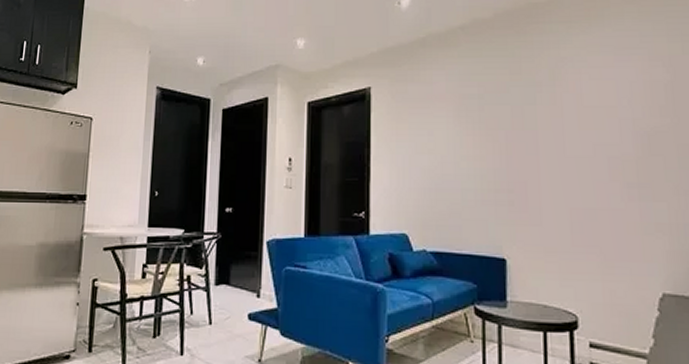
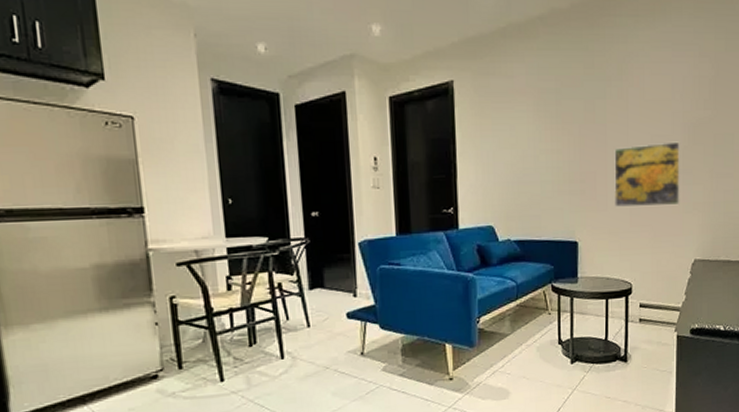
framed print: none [548,151,638,225] -> present [613,141,681,207]

